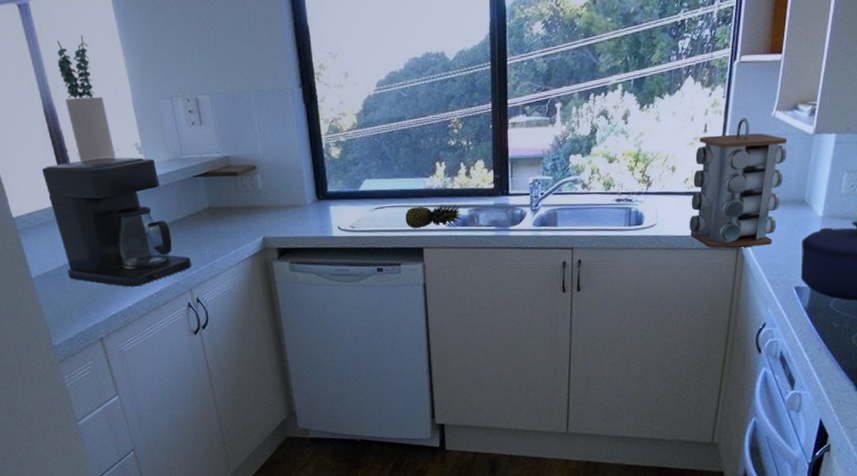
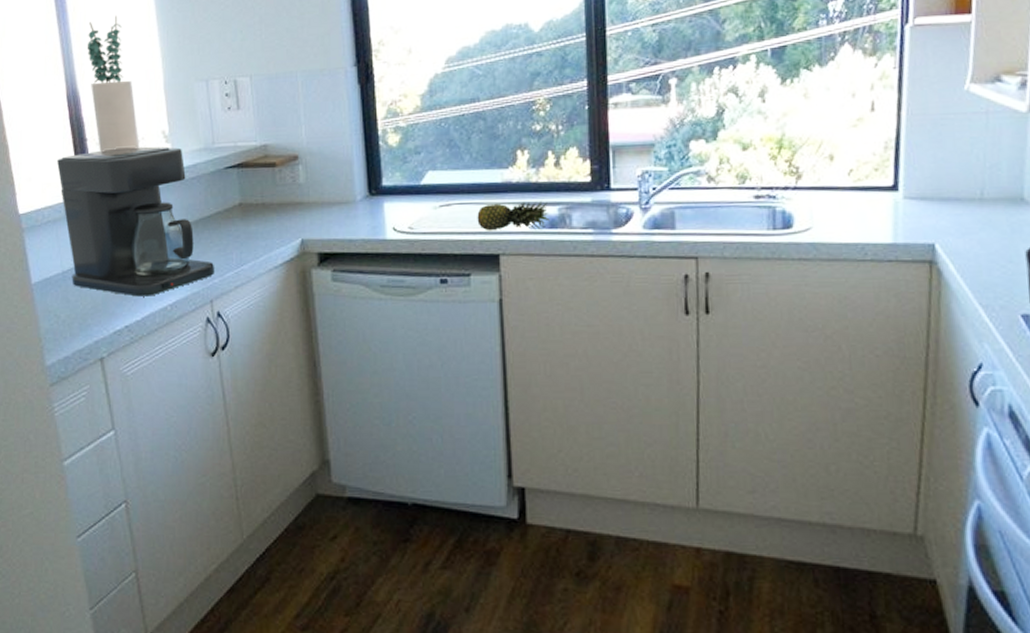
spice rack: present [689,118,788,249] -> none [857,93,991,261]

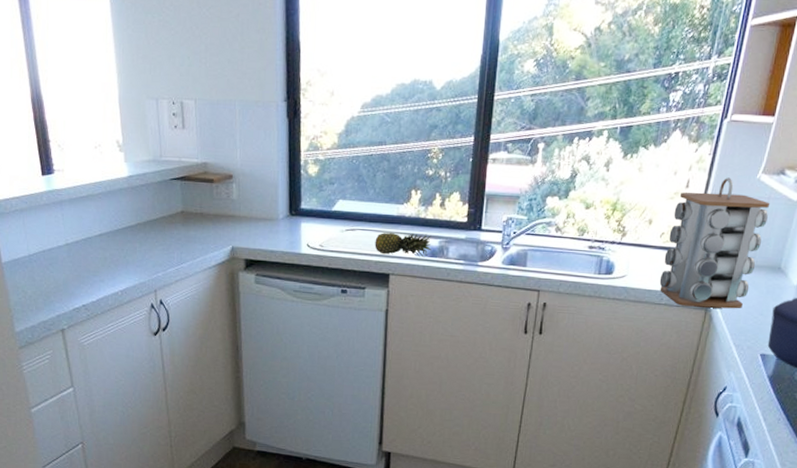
coffee maker: present [57,146,214,297] -> none [23,151,158,282]
vase: present [88,15,140,152] -> none [50,27,97,154]
spice rack: none [857,93,991,261] -> present [659,177,770,309]

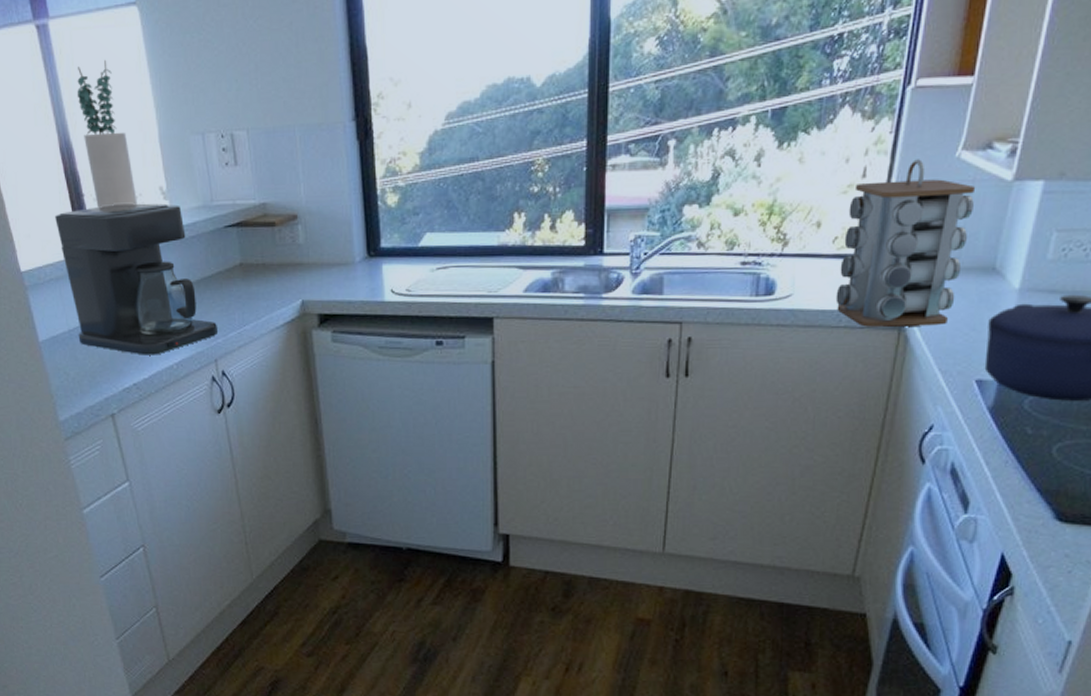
coffee maker: none [23,151,158,282] -> present [55,203,217,355]
vase: none [50,27,97,154] -> present [77,59,138,208]
fruit: present [375,232,432,257] -> none [473,265,543,294]

